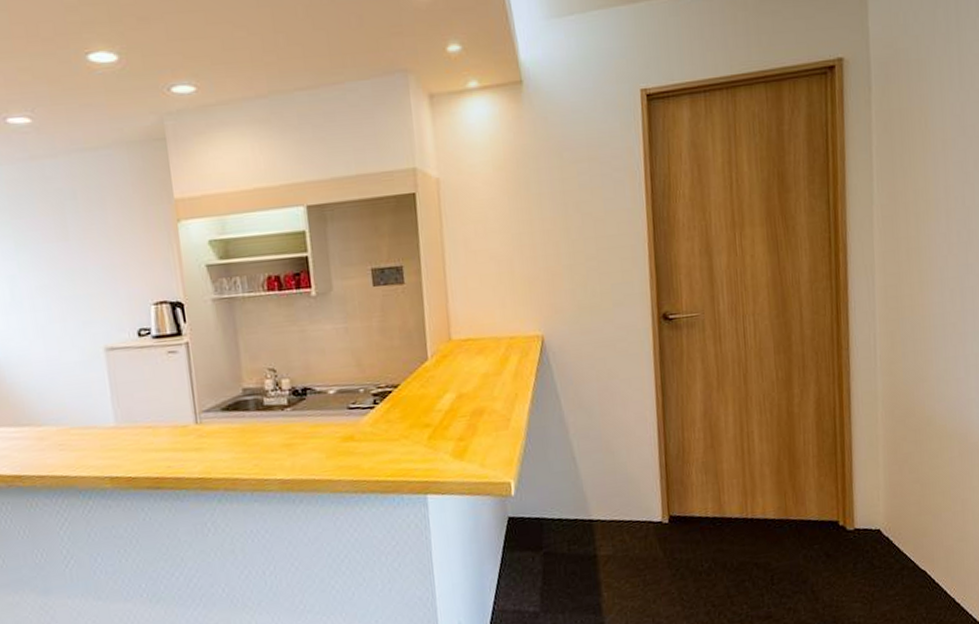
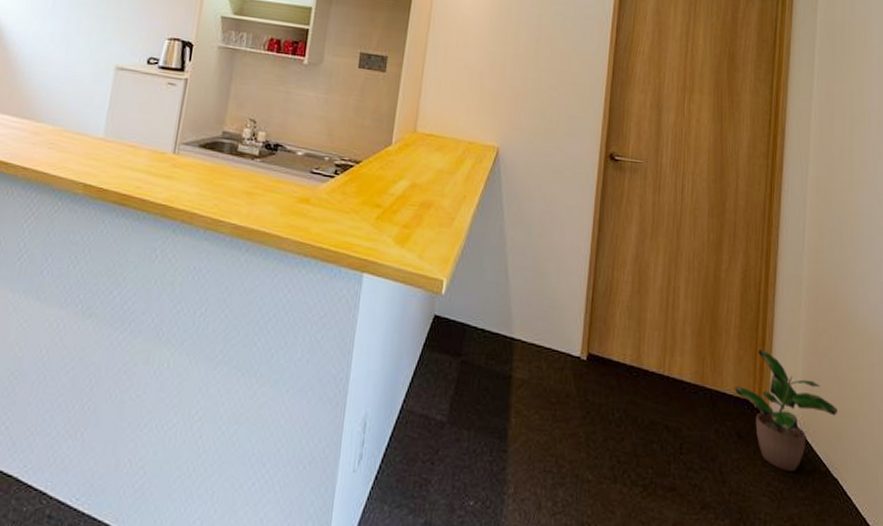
potted plant: none [819,471,923,576] -> present [735,349,839,471]

